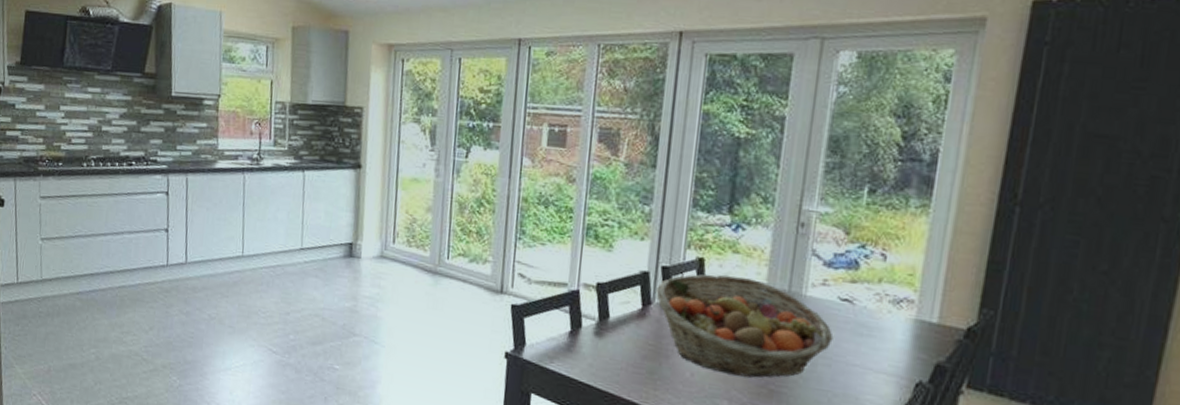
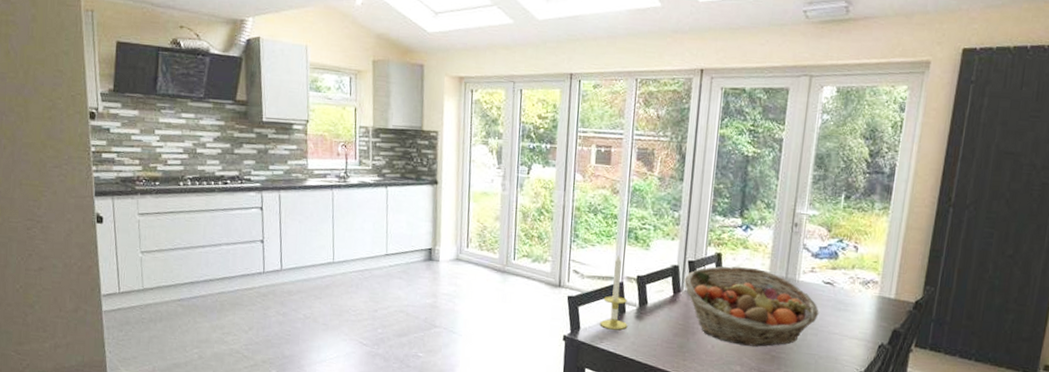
candle: none [550,256,585,349] -> present [600,254,628,330]

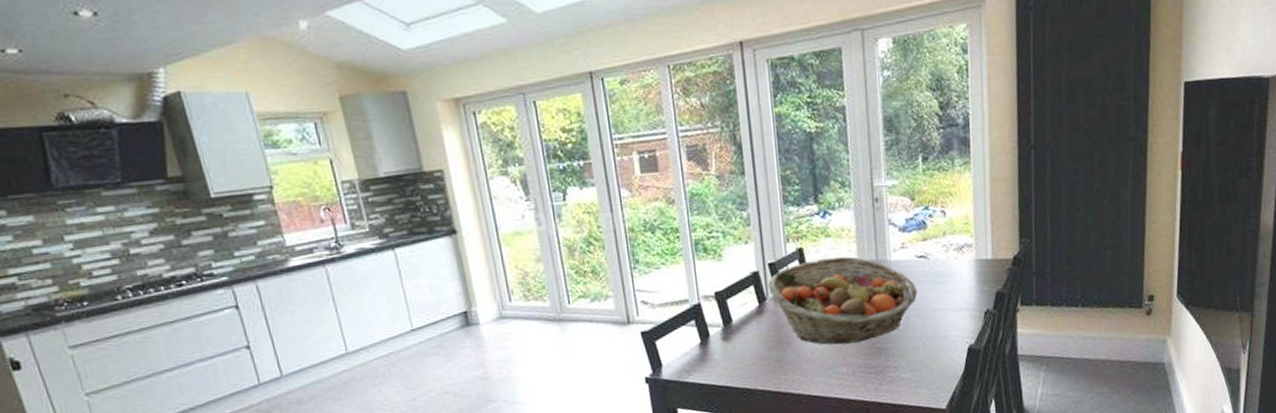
candle: present [600,254,628,330] -> none [682,272,716,360]

